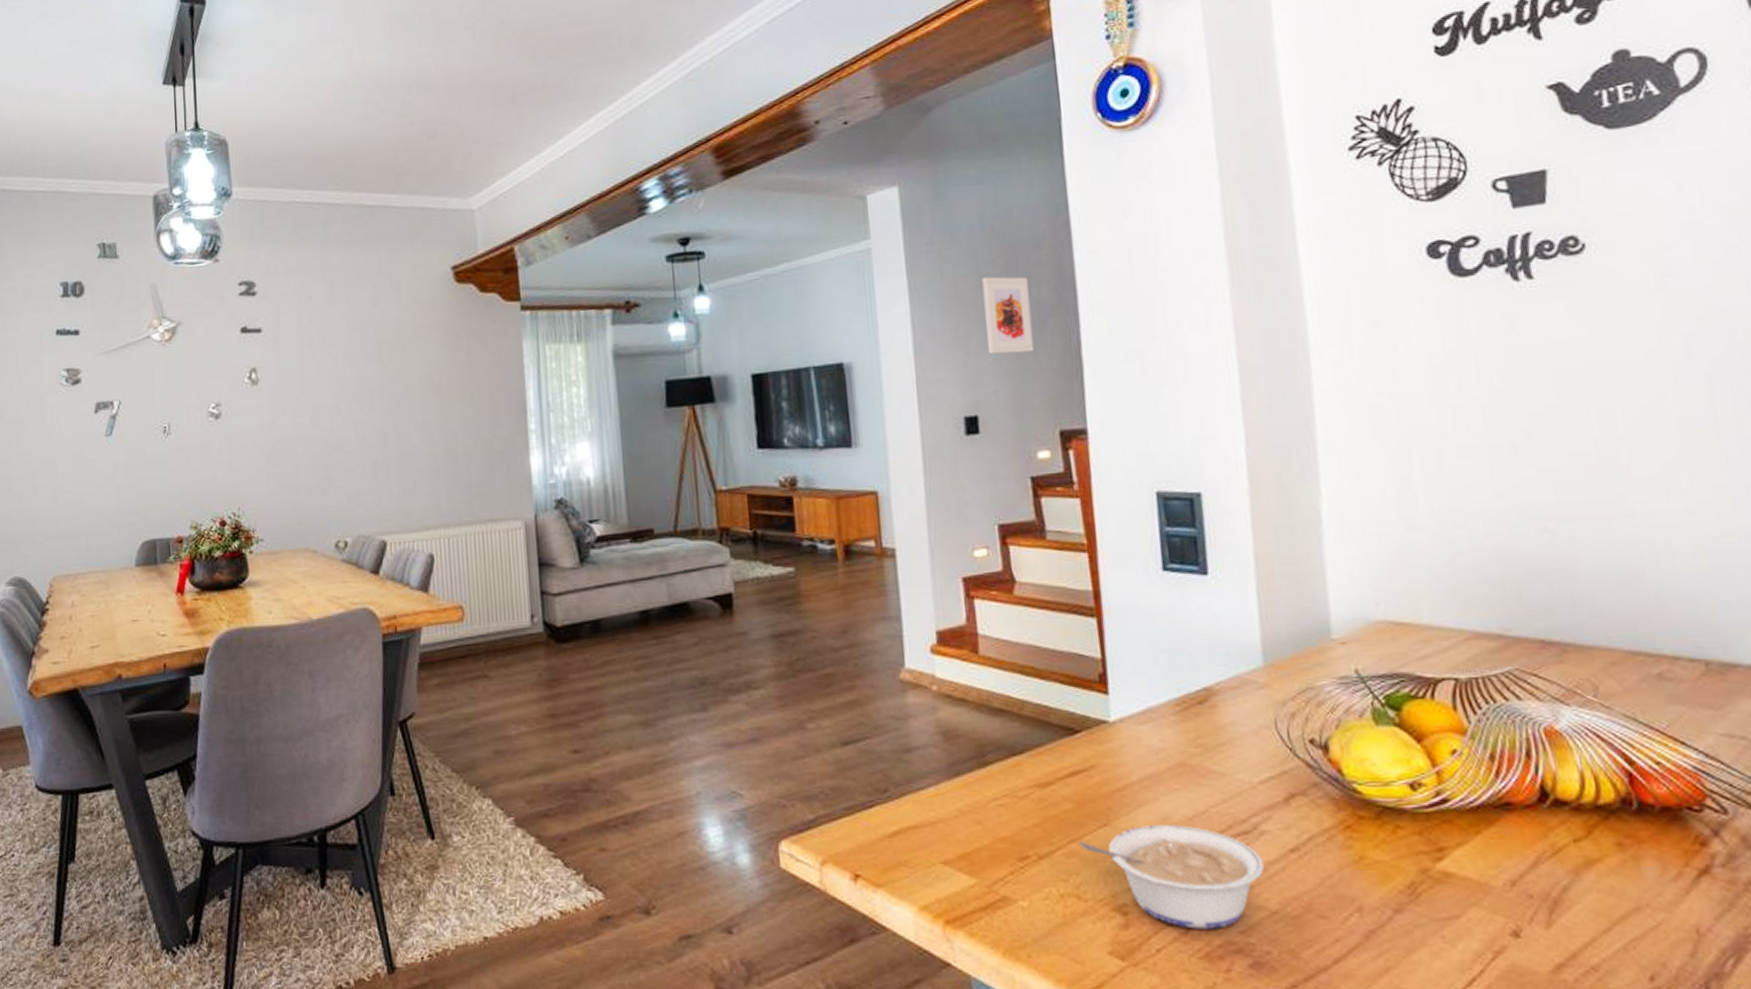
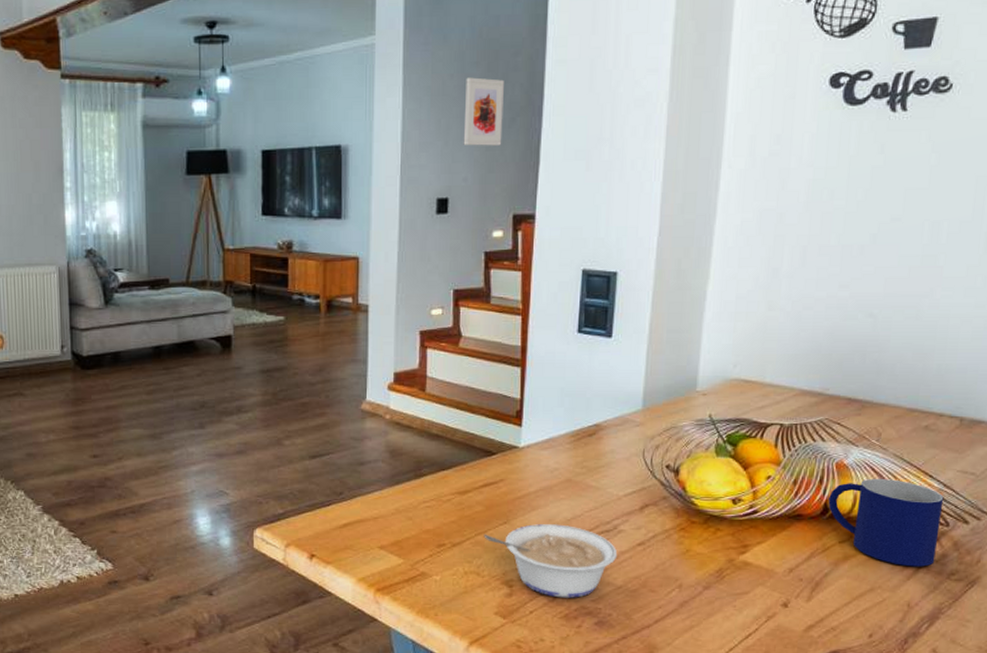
mug: none [1544,748,1720,874] -> present [828,478,944,567]

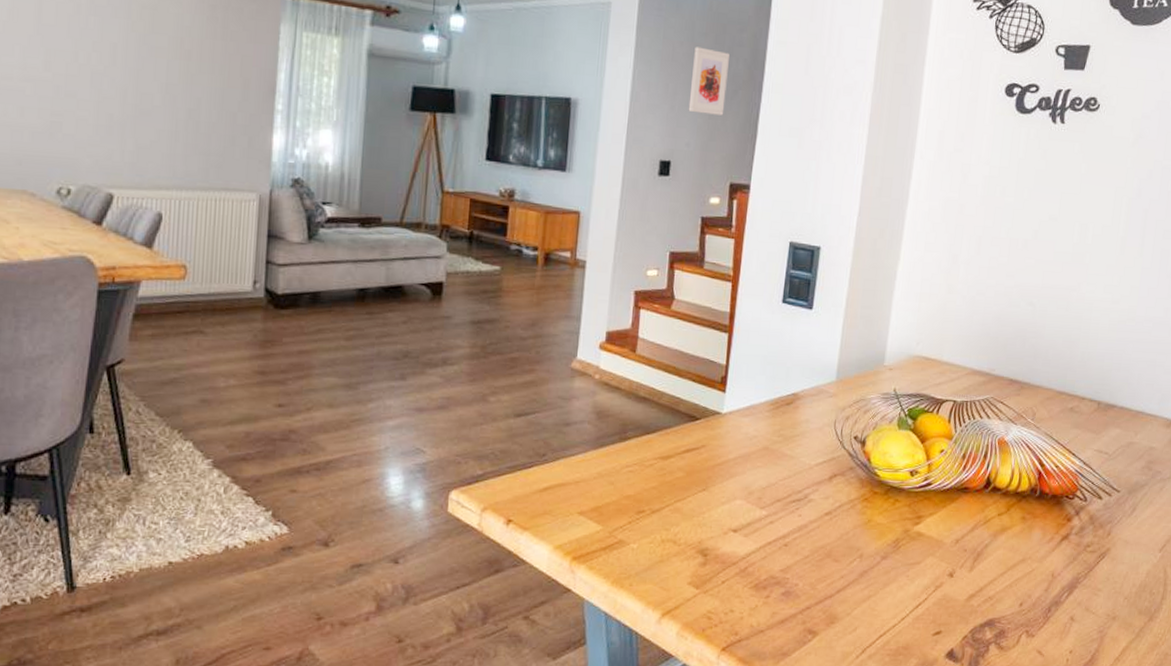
legume: present [484,524,618,598] -> none [682,492,807,568]
mug: present [828,478,944,567] -> none [990,454,1084,539]

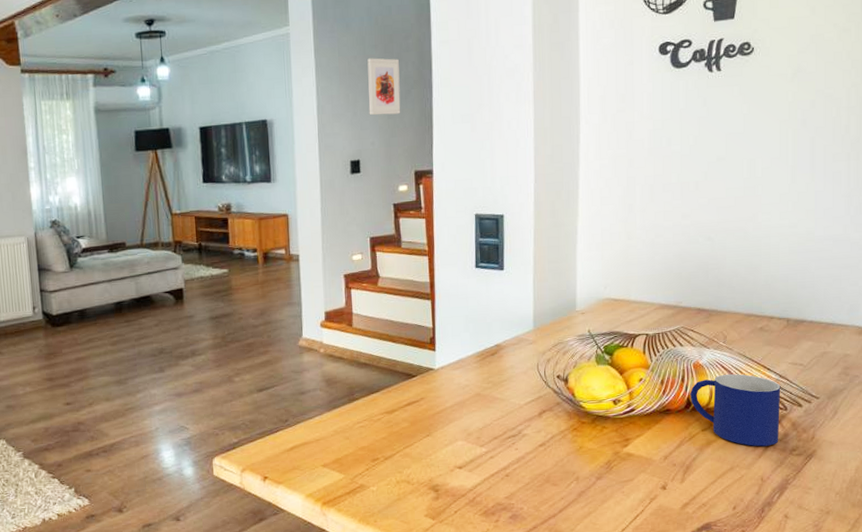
mug: none [990,454,1084,539] -> present [690,373,781,447]

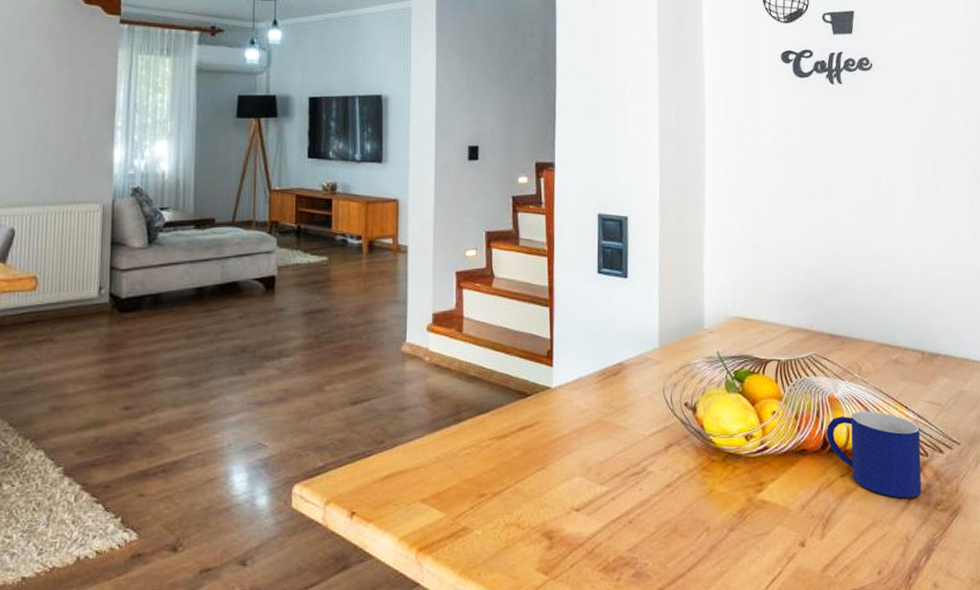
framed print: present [367,58,401,116] -> none [490,40,523,100]

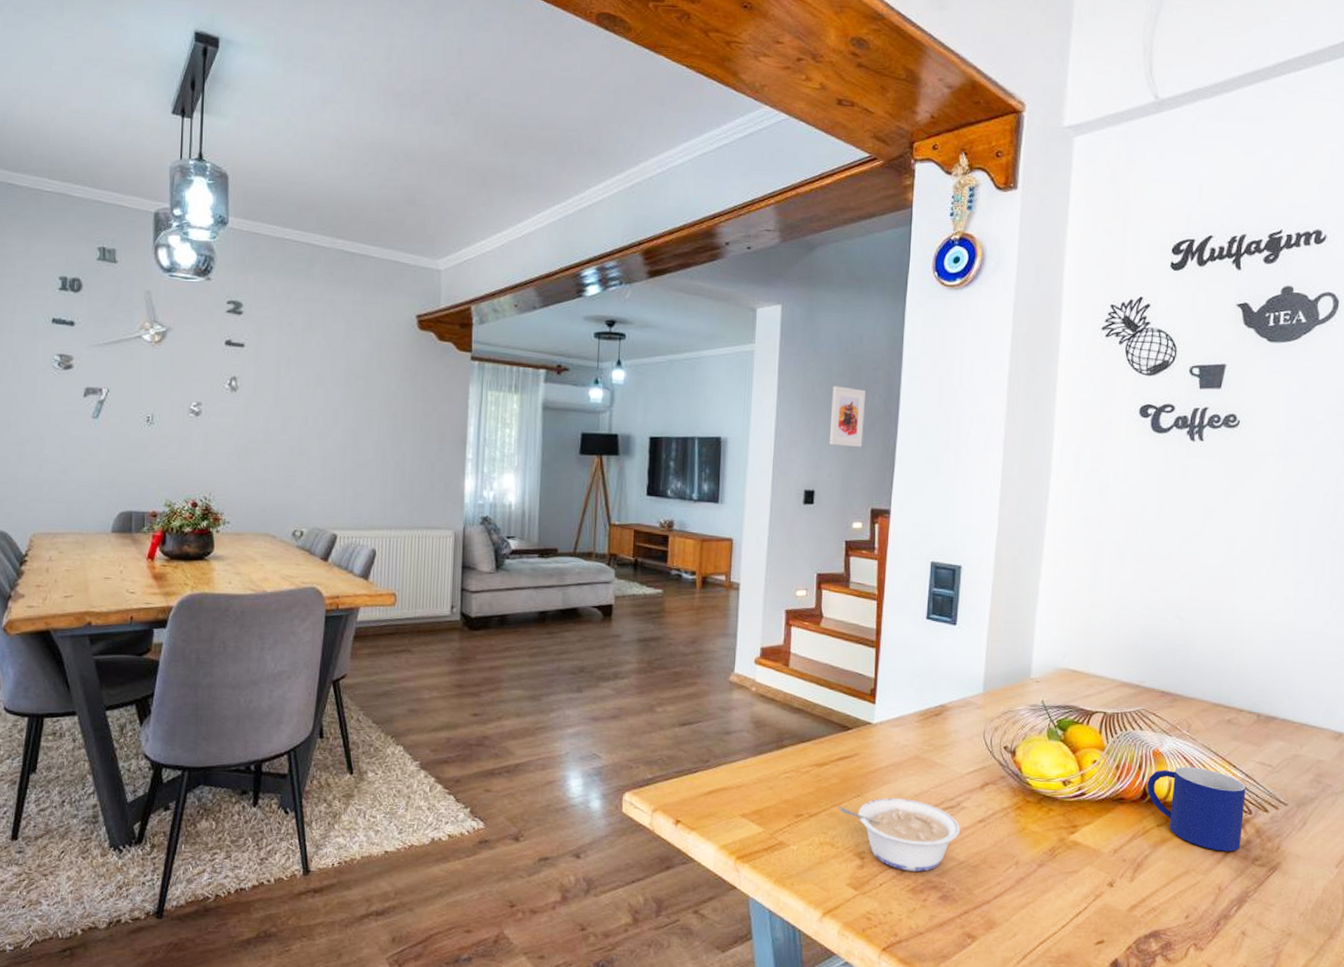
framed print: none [490,40,523,100] -> present [829,386,866,447]
legume: none [522,468,649,549] -> present [838,798,961,872]

